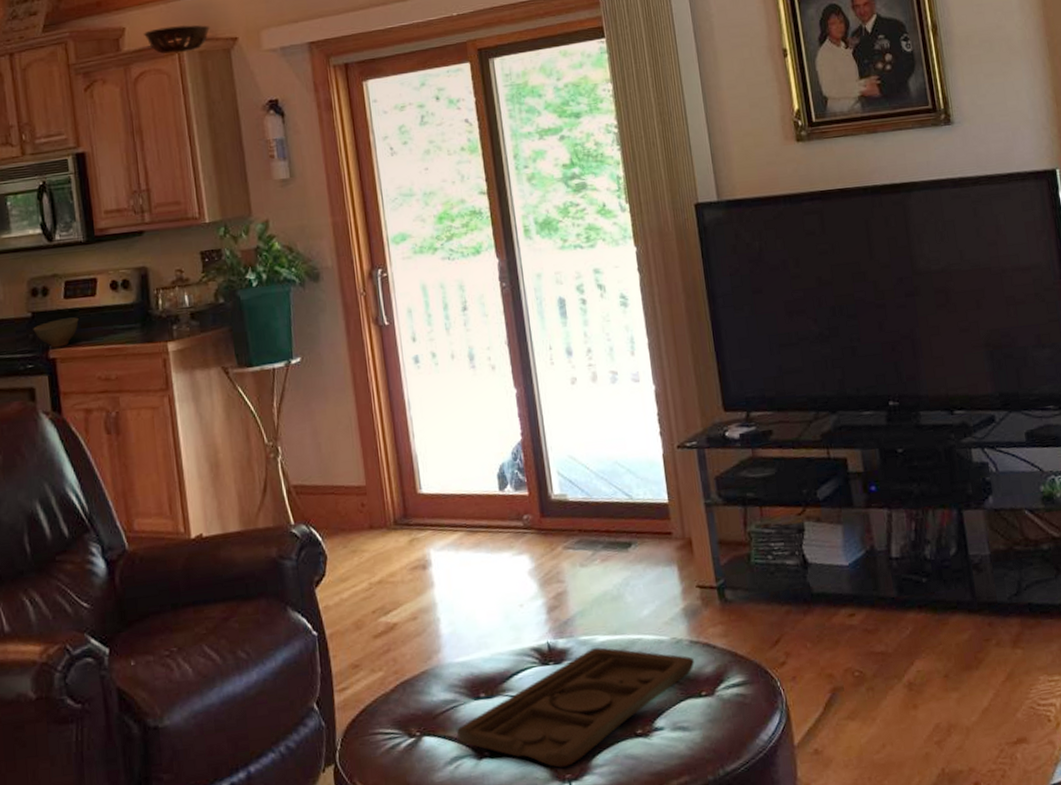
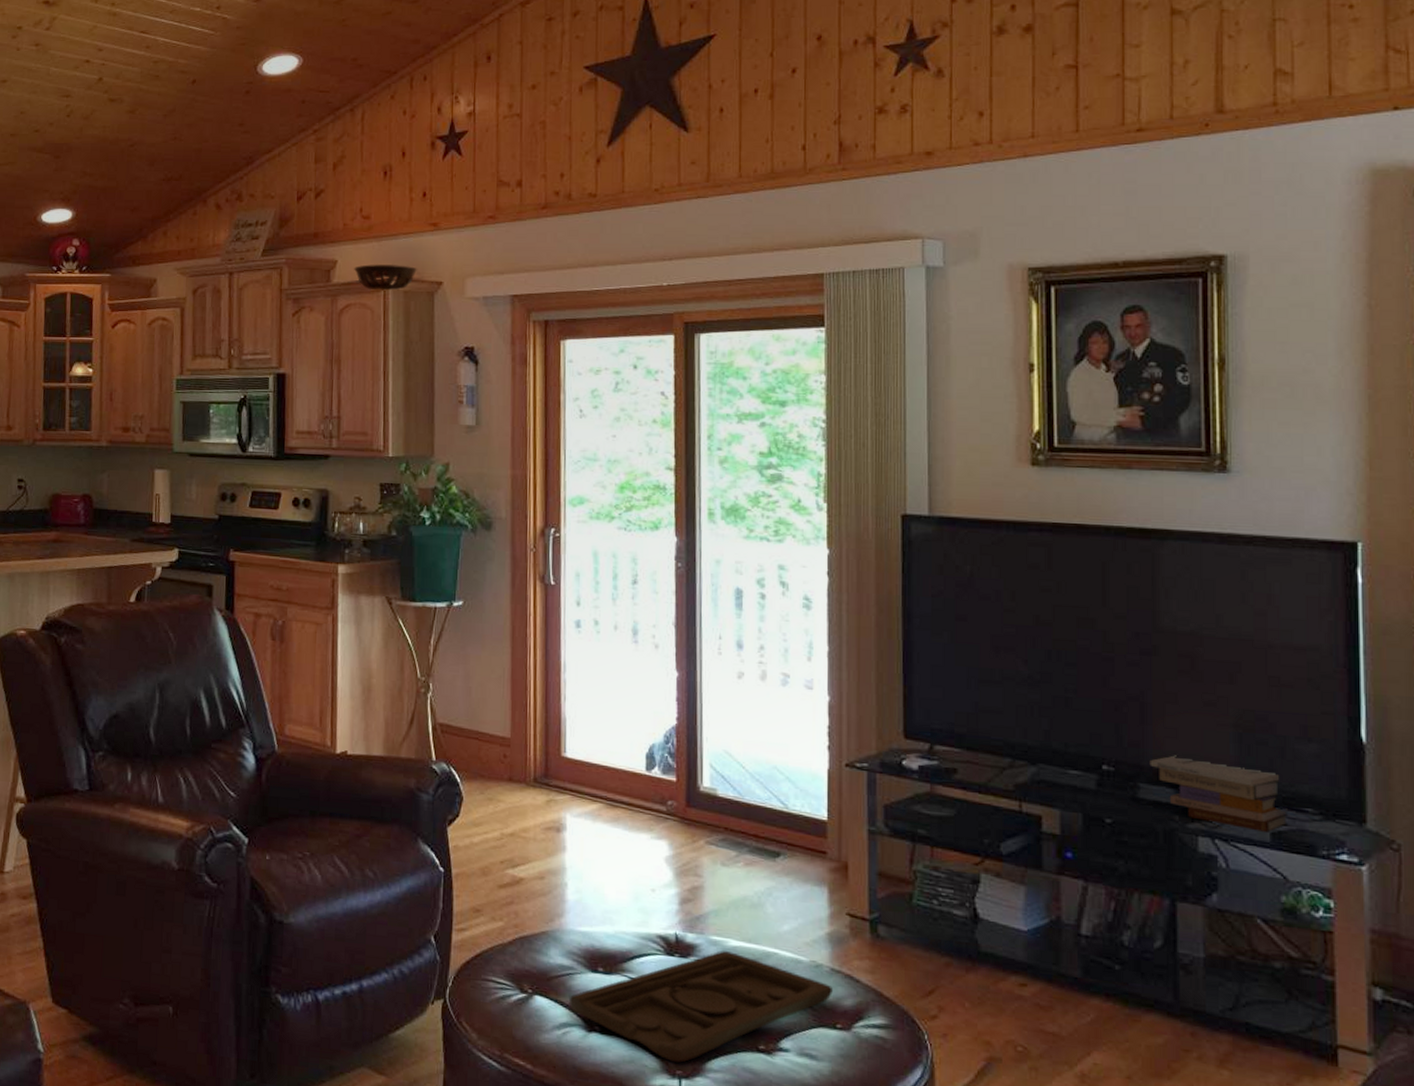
bowl: present [33,317,79,348] -> none [218,525,260,552]
books: none [925,380,1037,435] -> present [1149,755,1288,834]

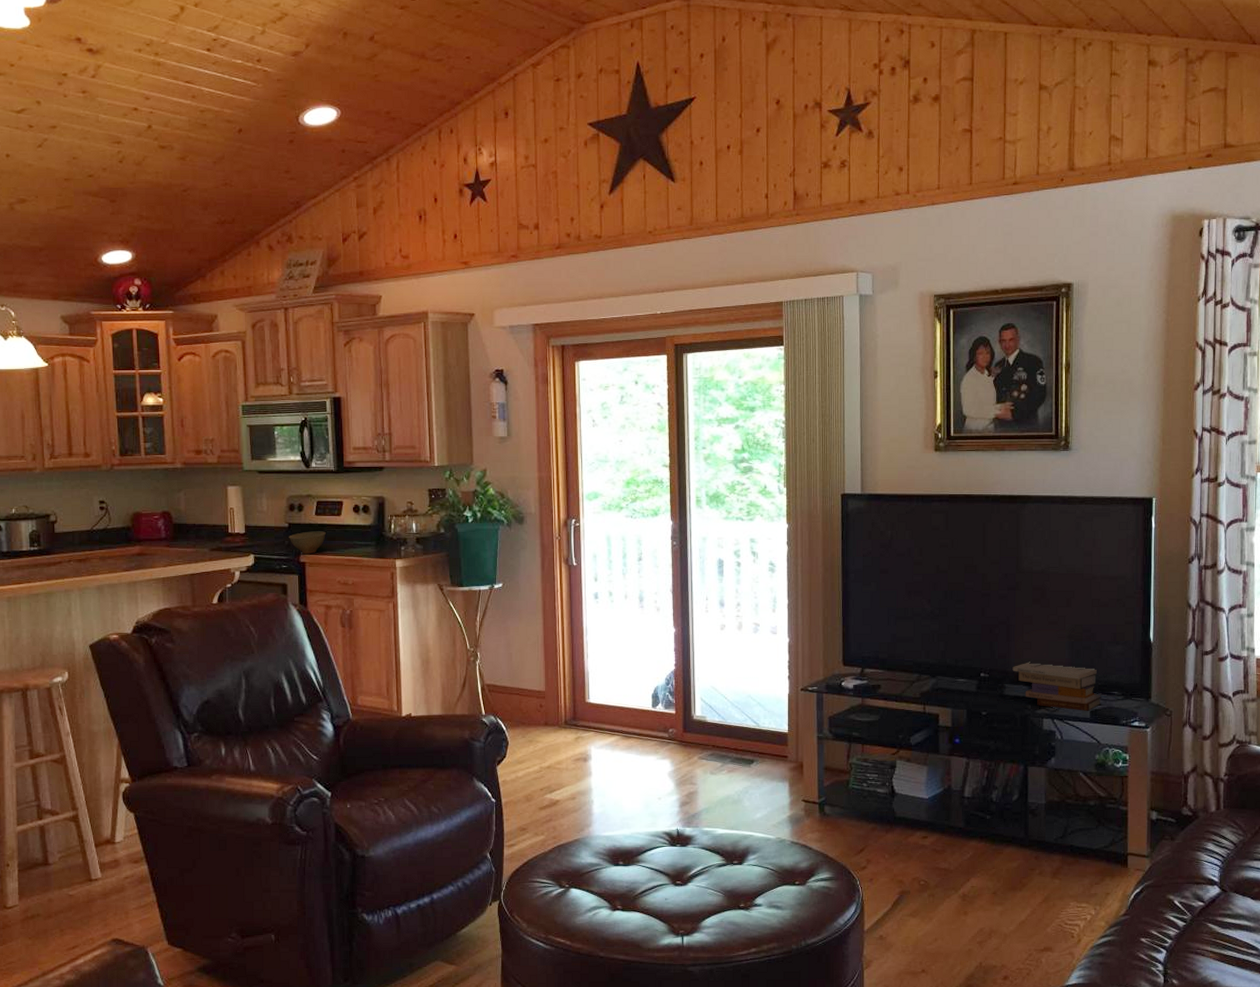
bowl: none [218,525,260,552] -> present [289,531,326,554]
decorative bowl: present [354,264,418,291] -> none [397,299,453,322]
decorative tray: present [570,951,833,1063] -> none [598,838,792,924]

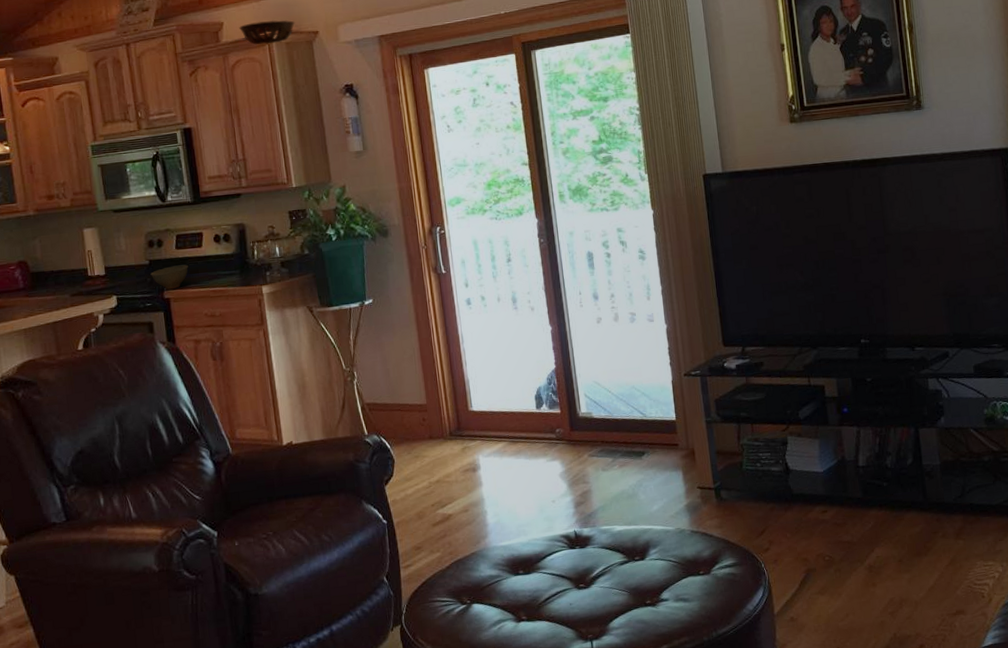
decorative bowl: none [397,299,453,322] -> present [239,20,296,45]
books: present [1012,662,1101,712] -> none [891,323,983,368]

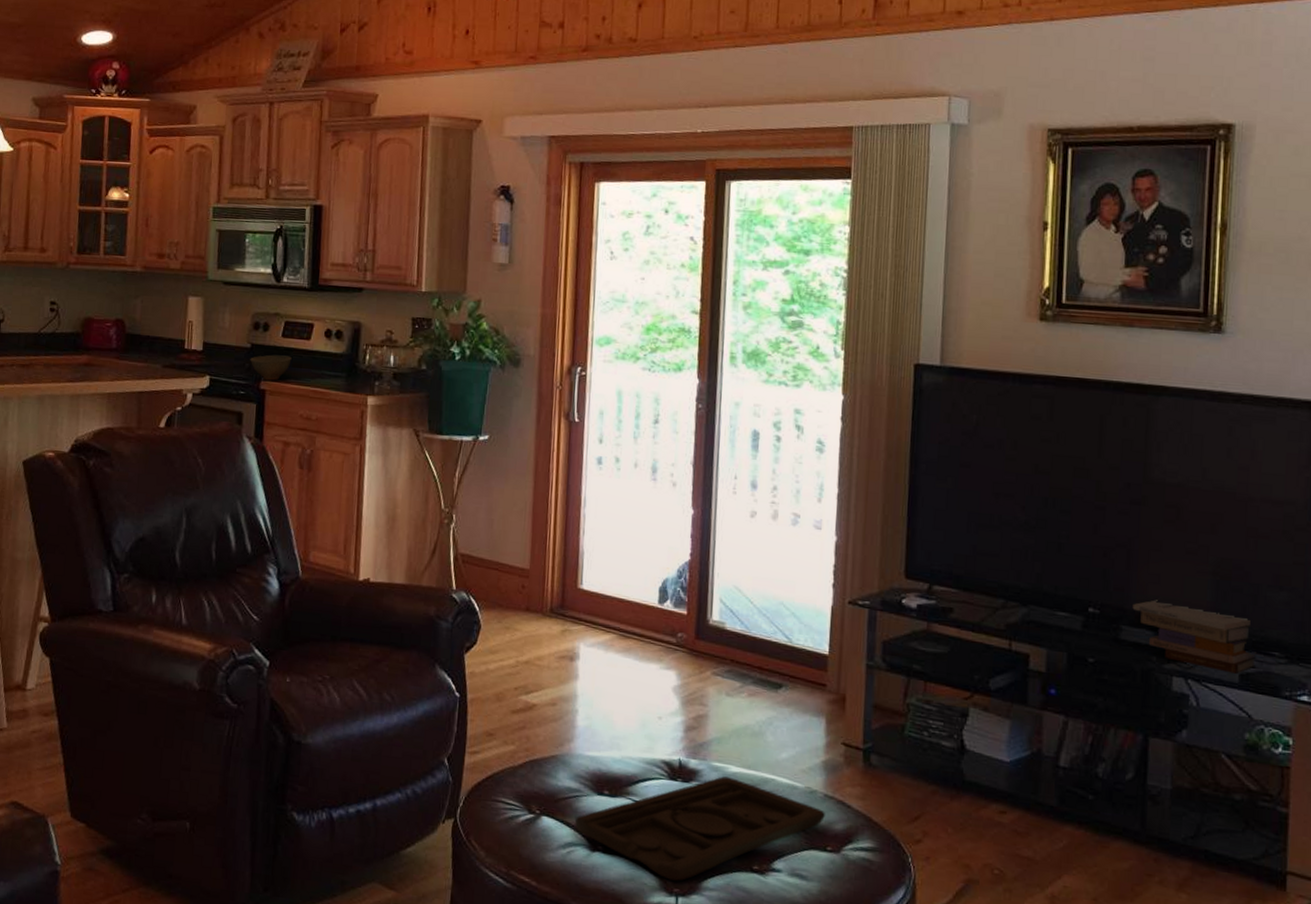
decorative bowl: present [239,20,296,45] -> none [394,100,458,127]
decorative tray: none [500,535,694,630] -> present [575,776,825,881]
books: none [891,323,983,368] -> present [1132,600,1256,675]

